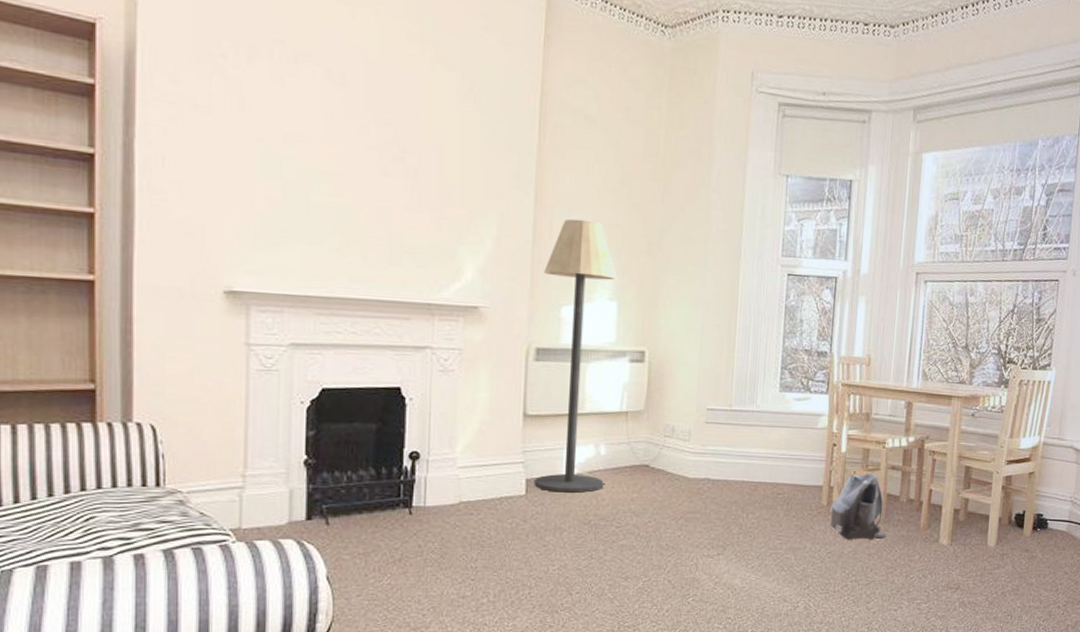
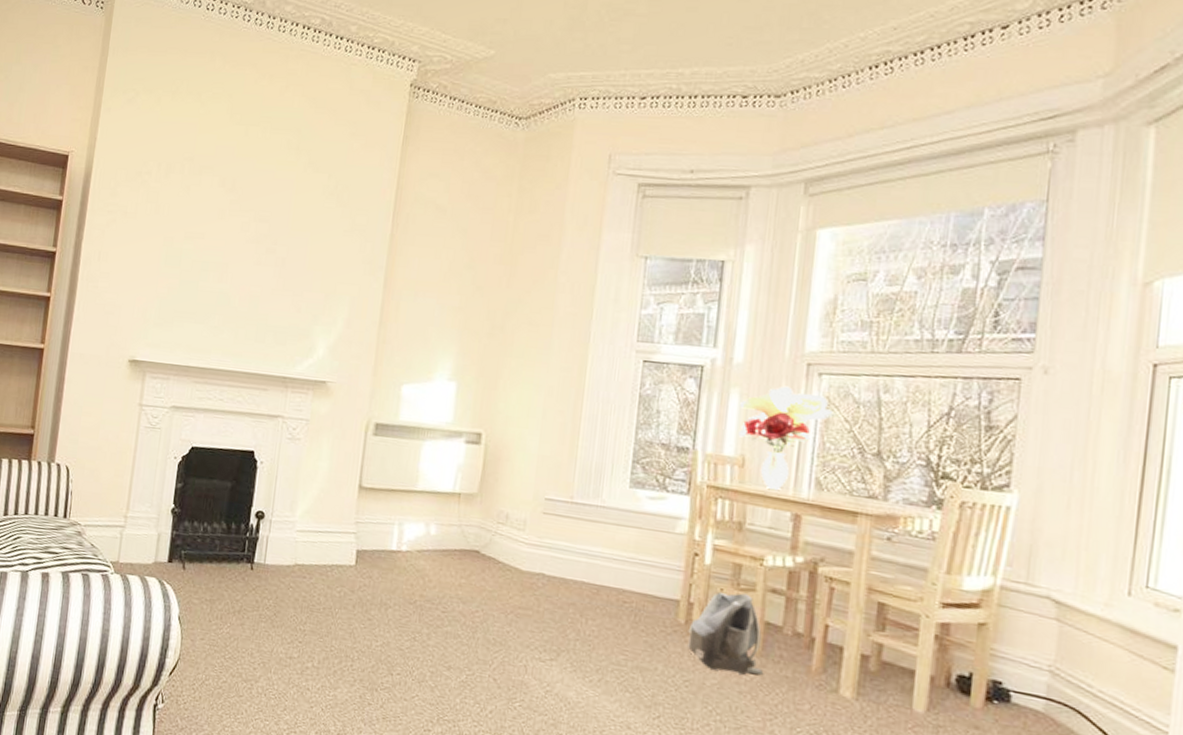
floor lamp: present [534,218,617,493] -> none [363,301,458,571]
flower bouquet: none [865,293,937,384] -> present [738,386,836,491]

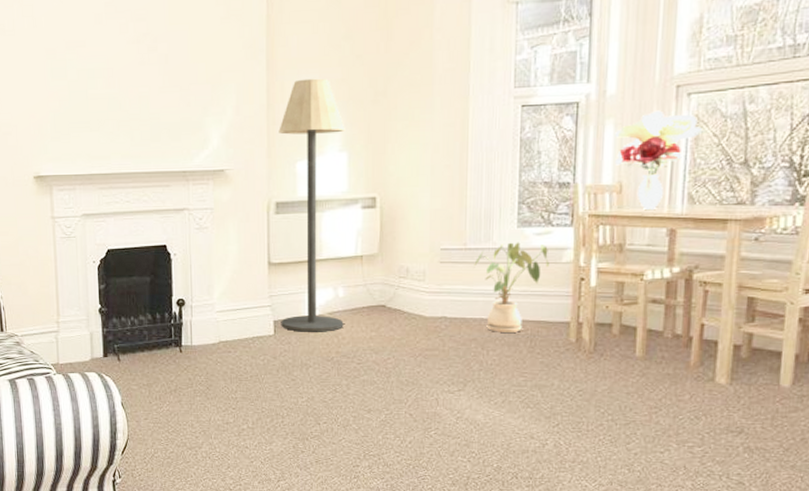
floor lamp: none [363,301,458,571] -> present [279,78,345,332]
house plant: none [579,502,661,603] -> present [474,242,549,332]
backpack: present [688,592,764,676] -> none [579,307,648,378]

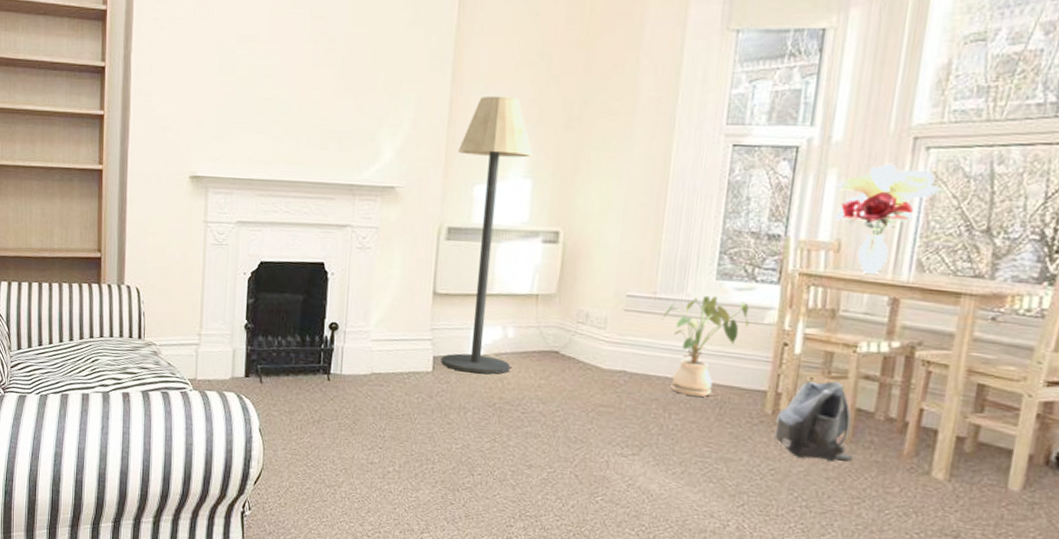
backpack: none [579,307,648,378] -> present [774,381,853,462]

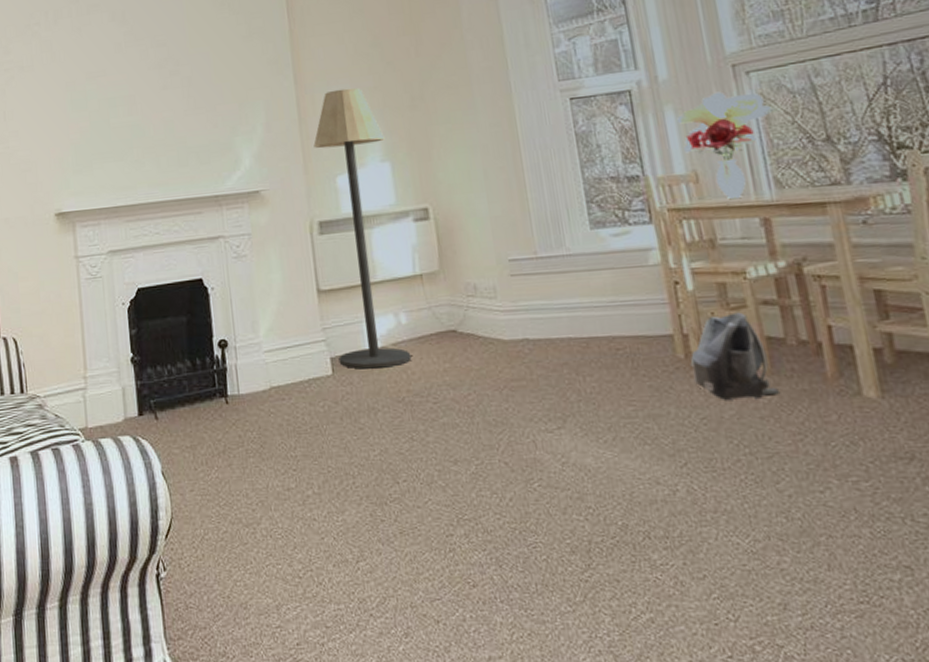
house plant: present [662,295,749,397] -> none [549,245,635,353]

